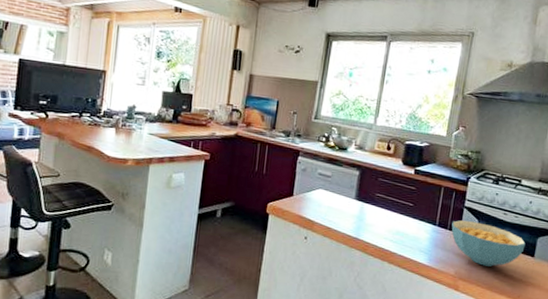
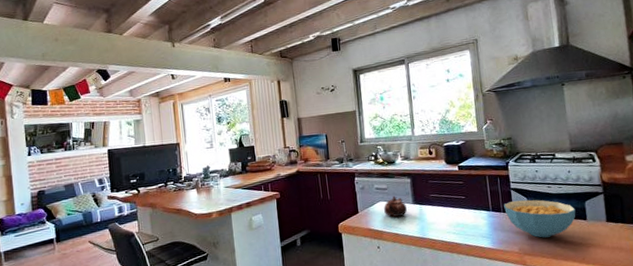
teapot: none [321,186,348,211] -> present [384,196,407,218]

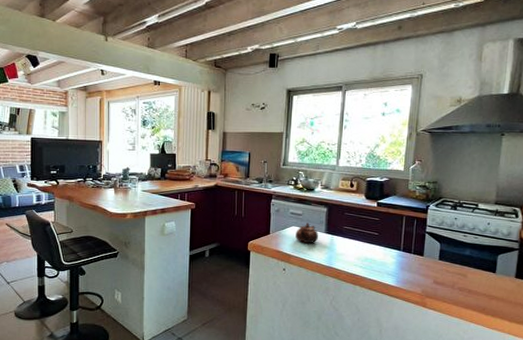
cereal bowl: present [504,199,576,238] -> none [415,245,487,284]

